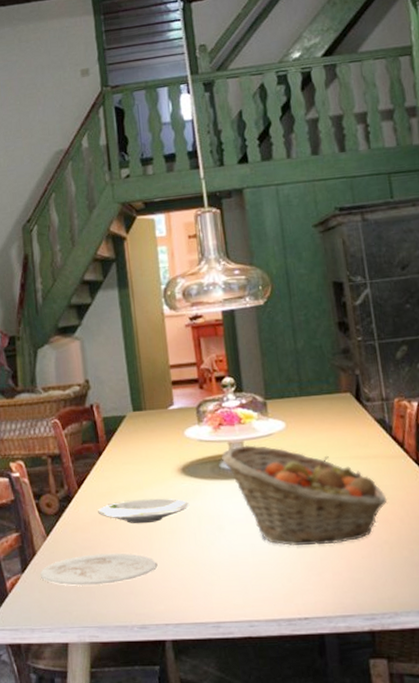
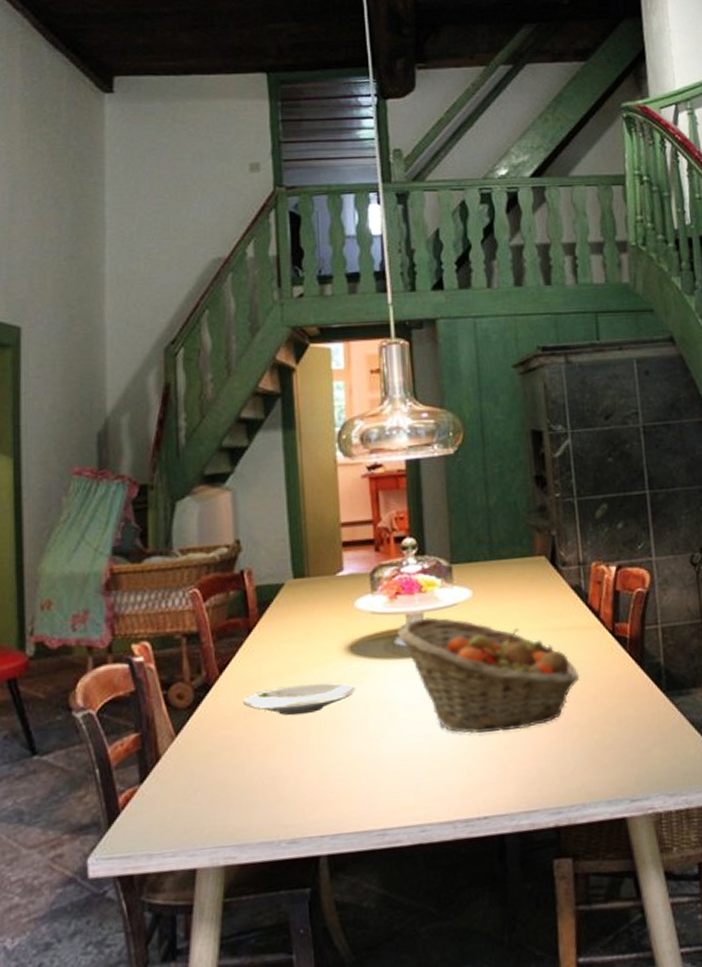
plate: present [40,552,158,586] -> none [164,752,315,797]

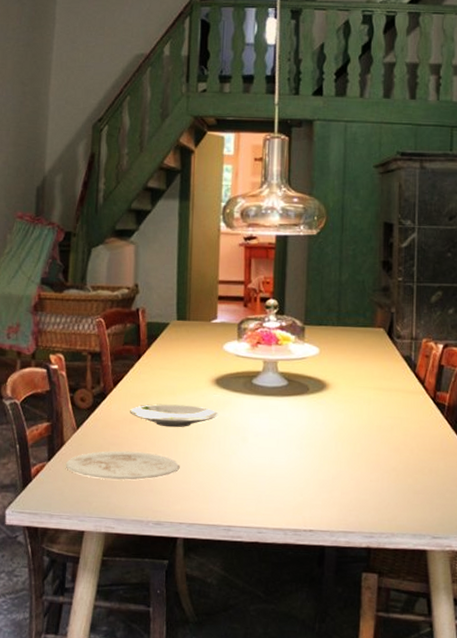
plate: none [164,752,315,797] -> present [65,450,180,480]
fruit basket: present [397,616,580,733] -> none [255,364,401,466]

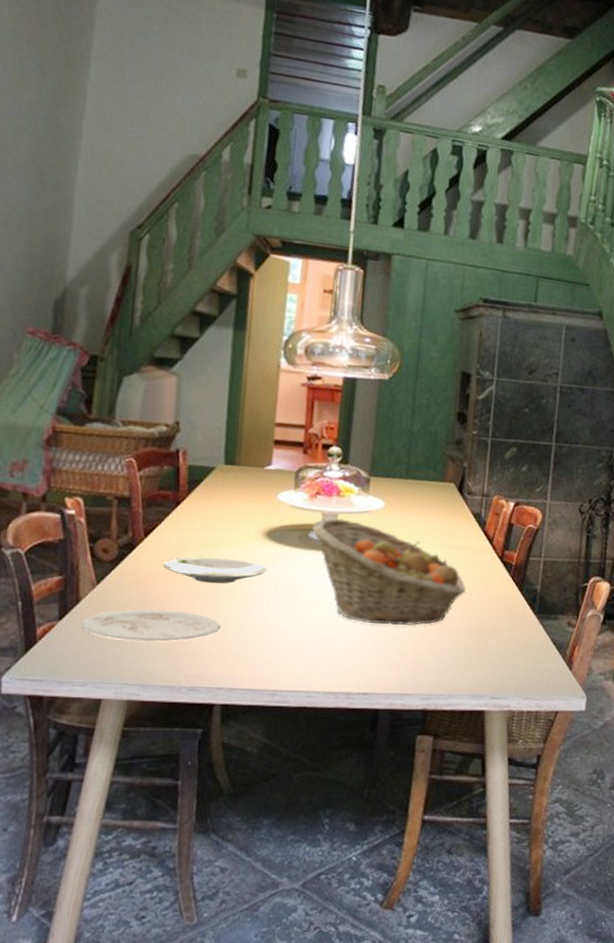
fruit basket: none [255,364,401,466] -> present [312,517,466,626]

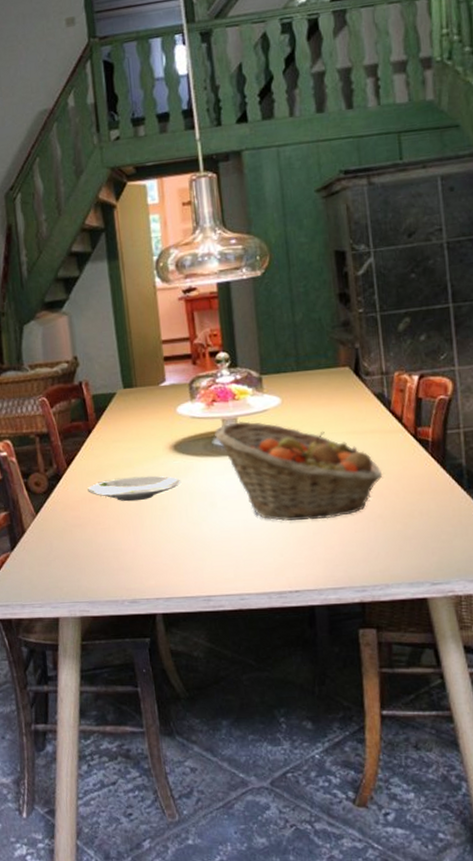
plate: present [80,608,221,642] -> none [29,530,149,563]

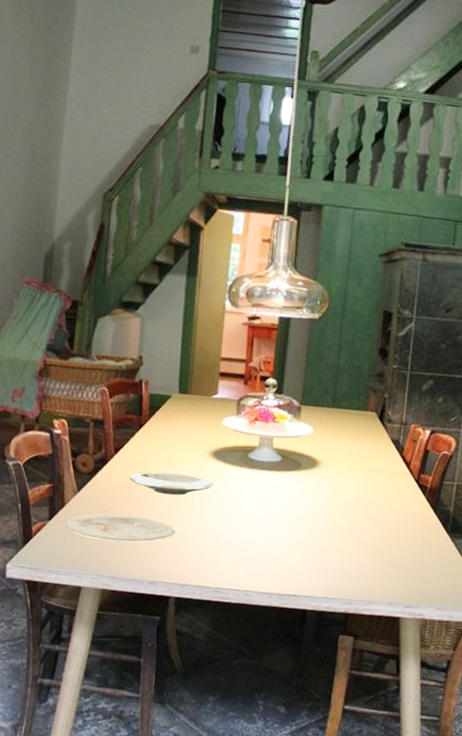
plate: none [29,530,149,563] -> present [65,513,175,542]
fruit basket: present [215,420,383,521] -> none [251,441,385,539]

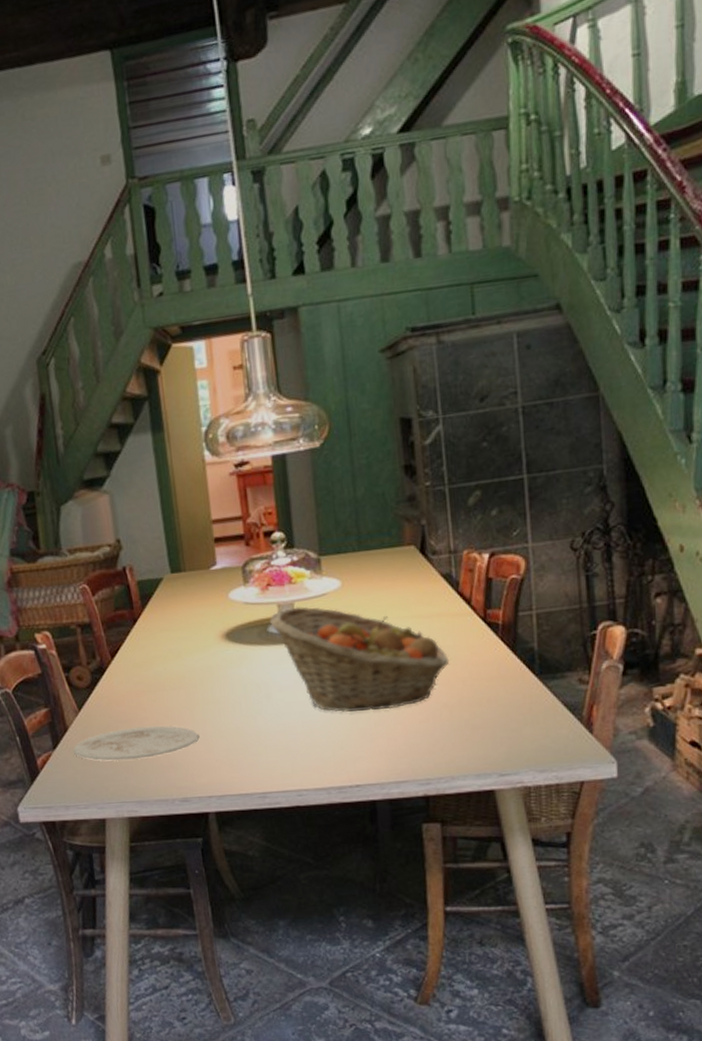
plate: present [129,472,214,496] -> none [134,666,234,695]
fruit basket: none [251,441,385,539] -> present [270,606,450,712]

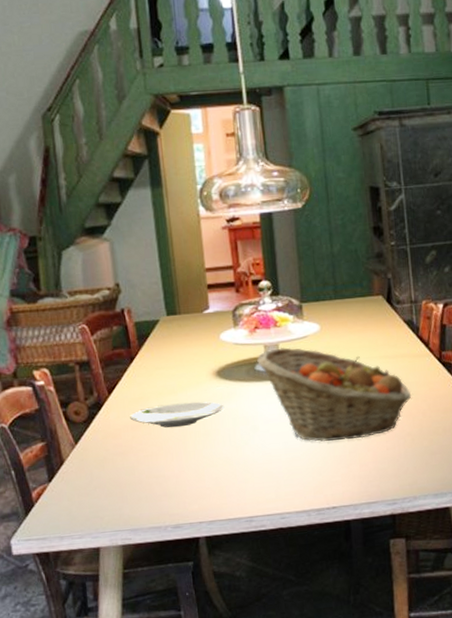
plate: present [73,725,200,761] -> none [68,457,192,492]
plate: none [134,666,234,695] -> present [130,401,225,428]

